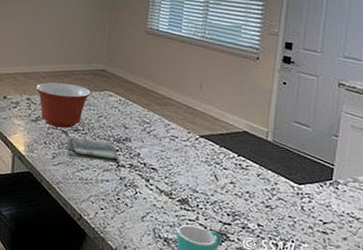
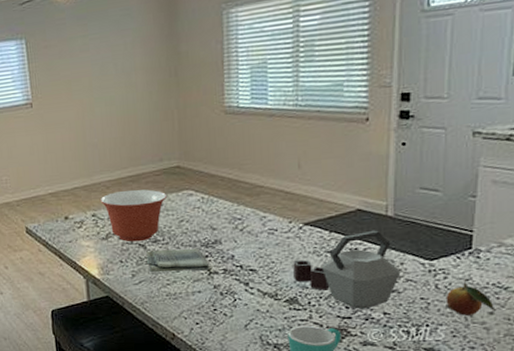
kettle: none [187,150,275,219] -> present [293,230,401,309]
fruit: none [309,206,350,238] -> present [446,279,497,316]

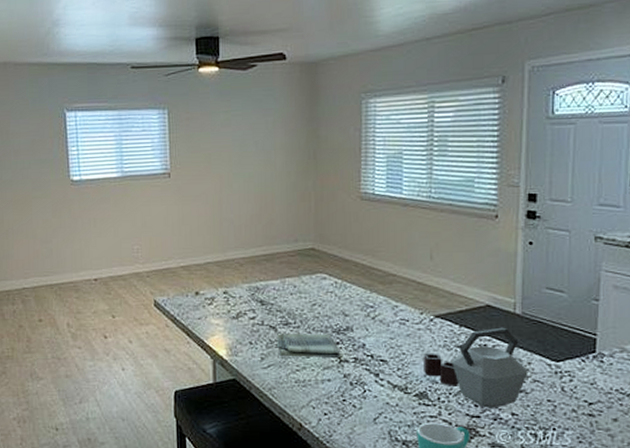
mixing bowl: present [100,189,168,242] -> none [232,269,301,323]
fruit: present [446,279,497,316] -> none [571,384,621,421]

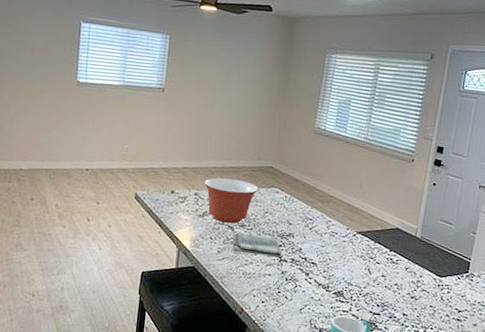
mixing bowl: none [232,269,301,323] -> present [203,178,259,224]
kettle: present [423,327,528,408] -> none [343,246,419,309]

